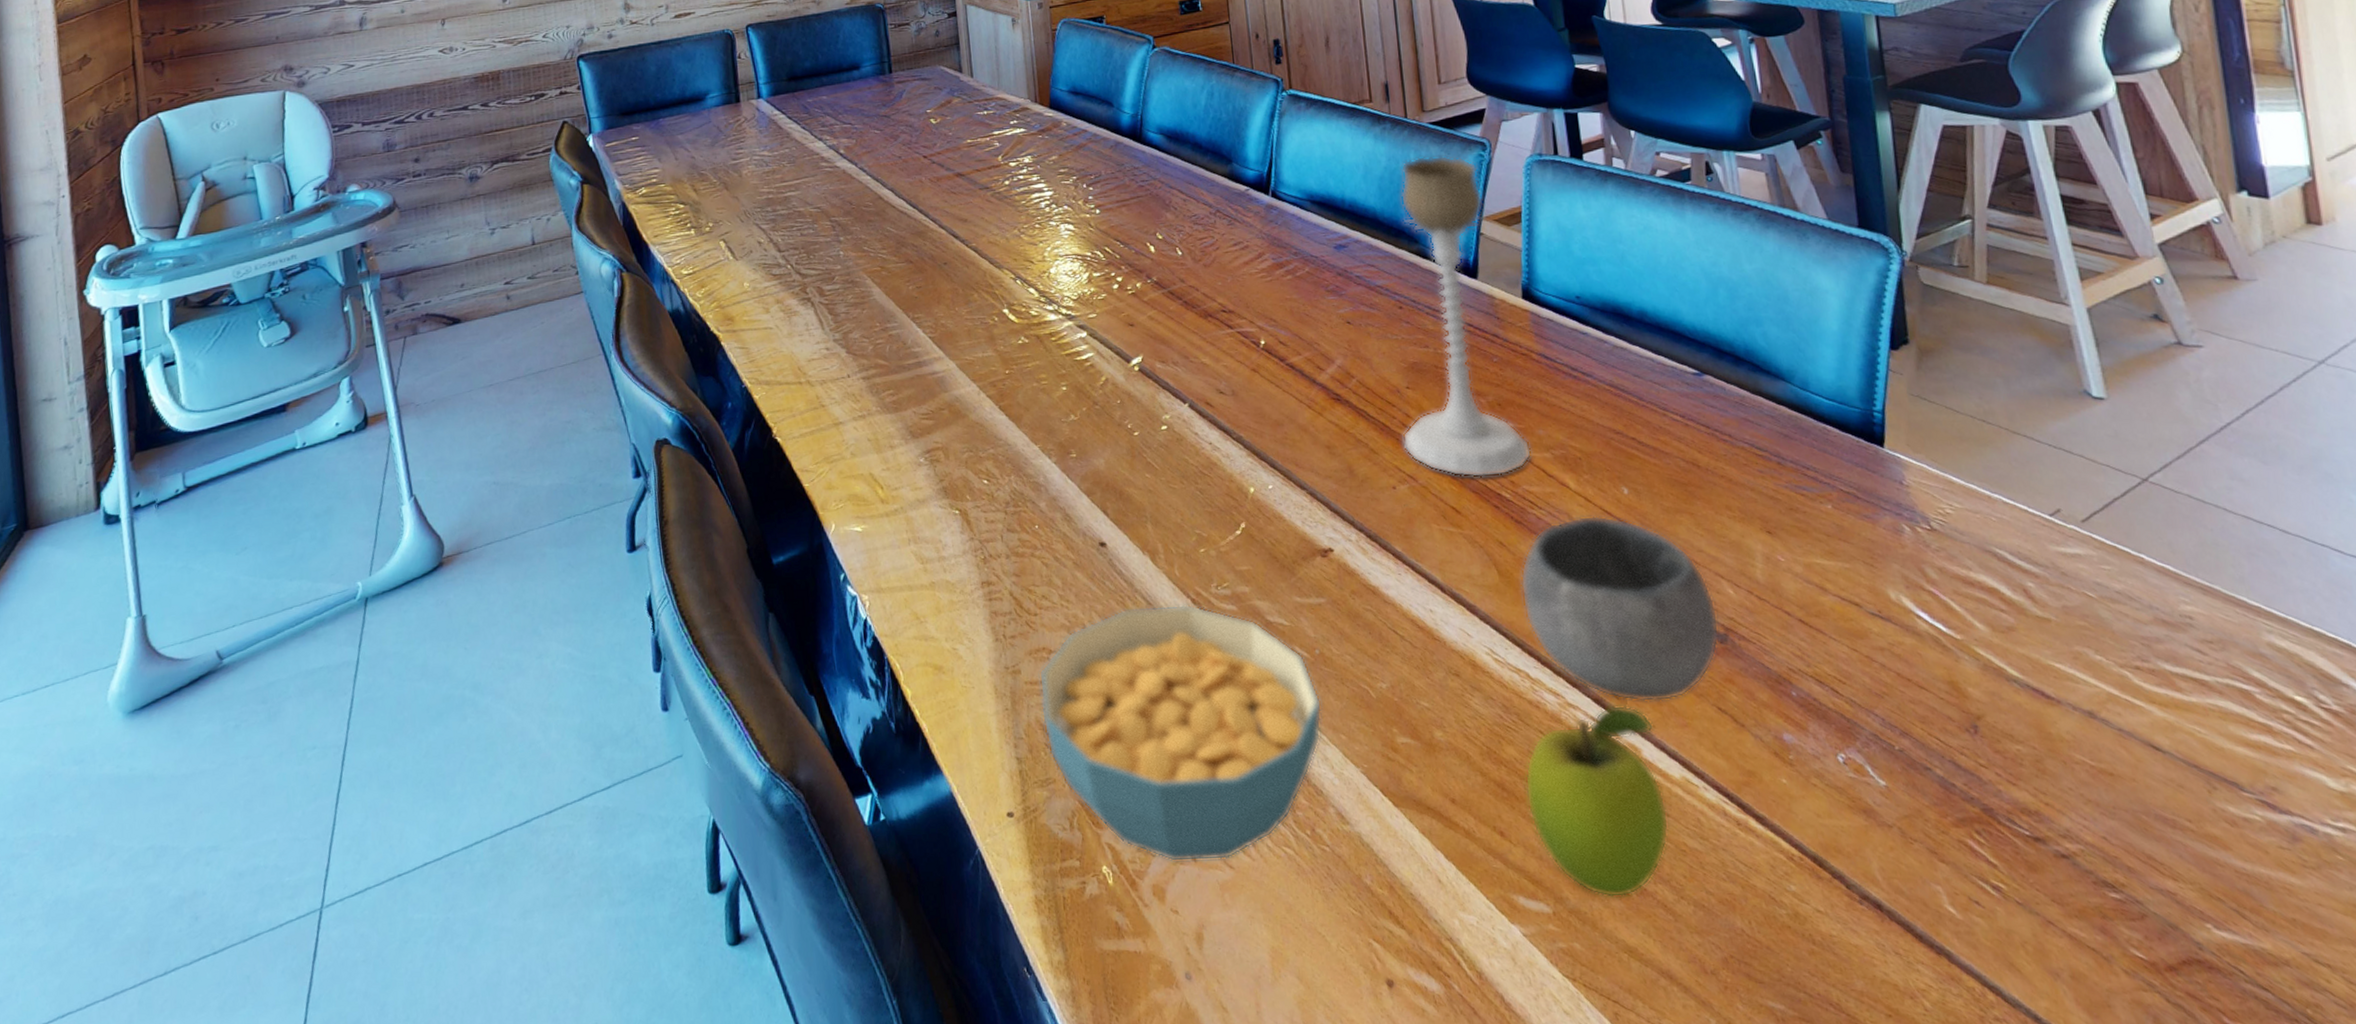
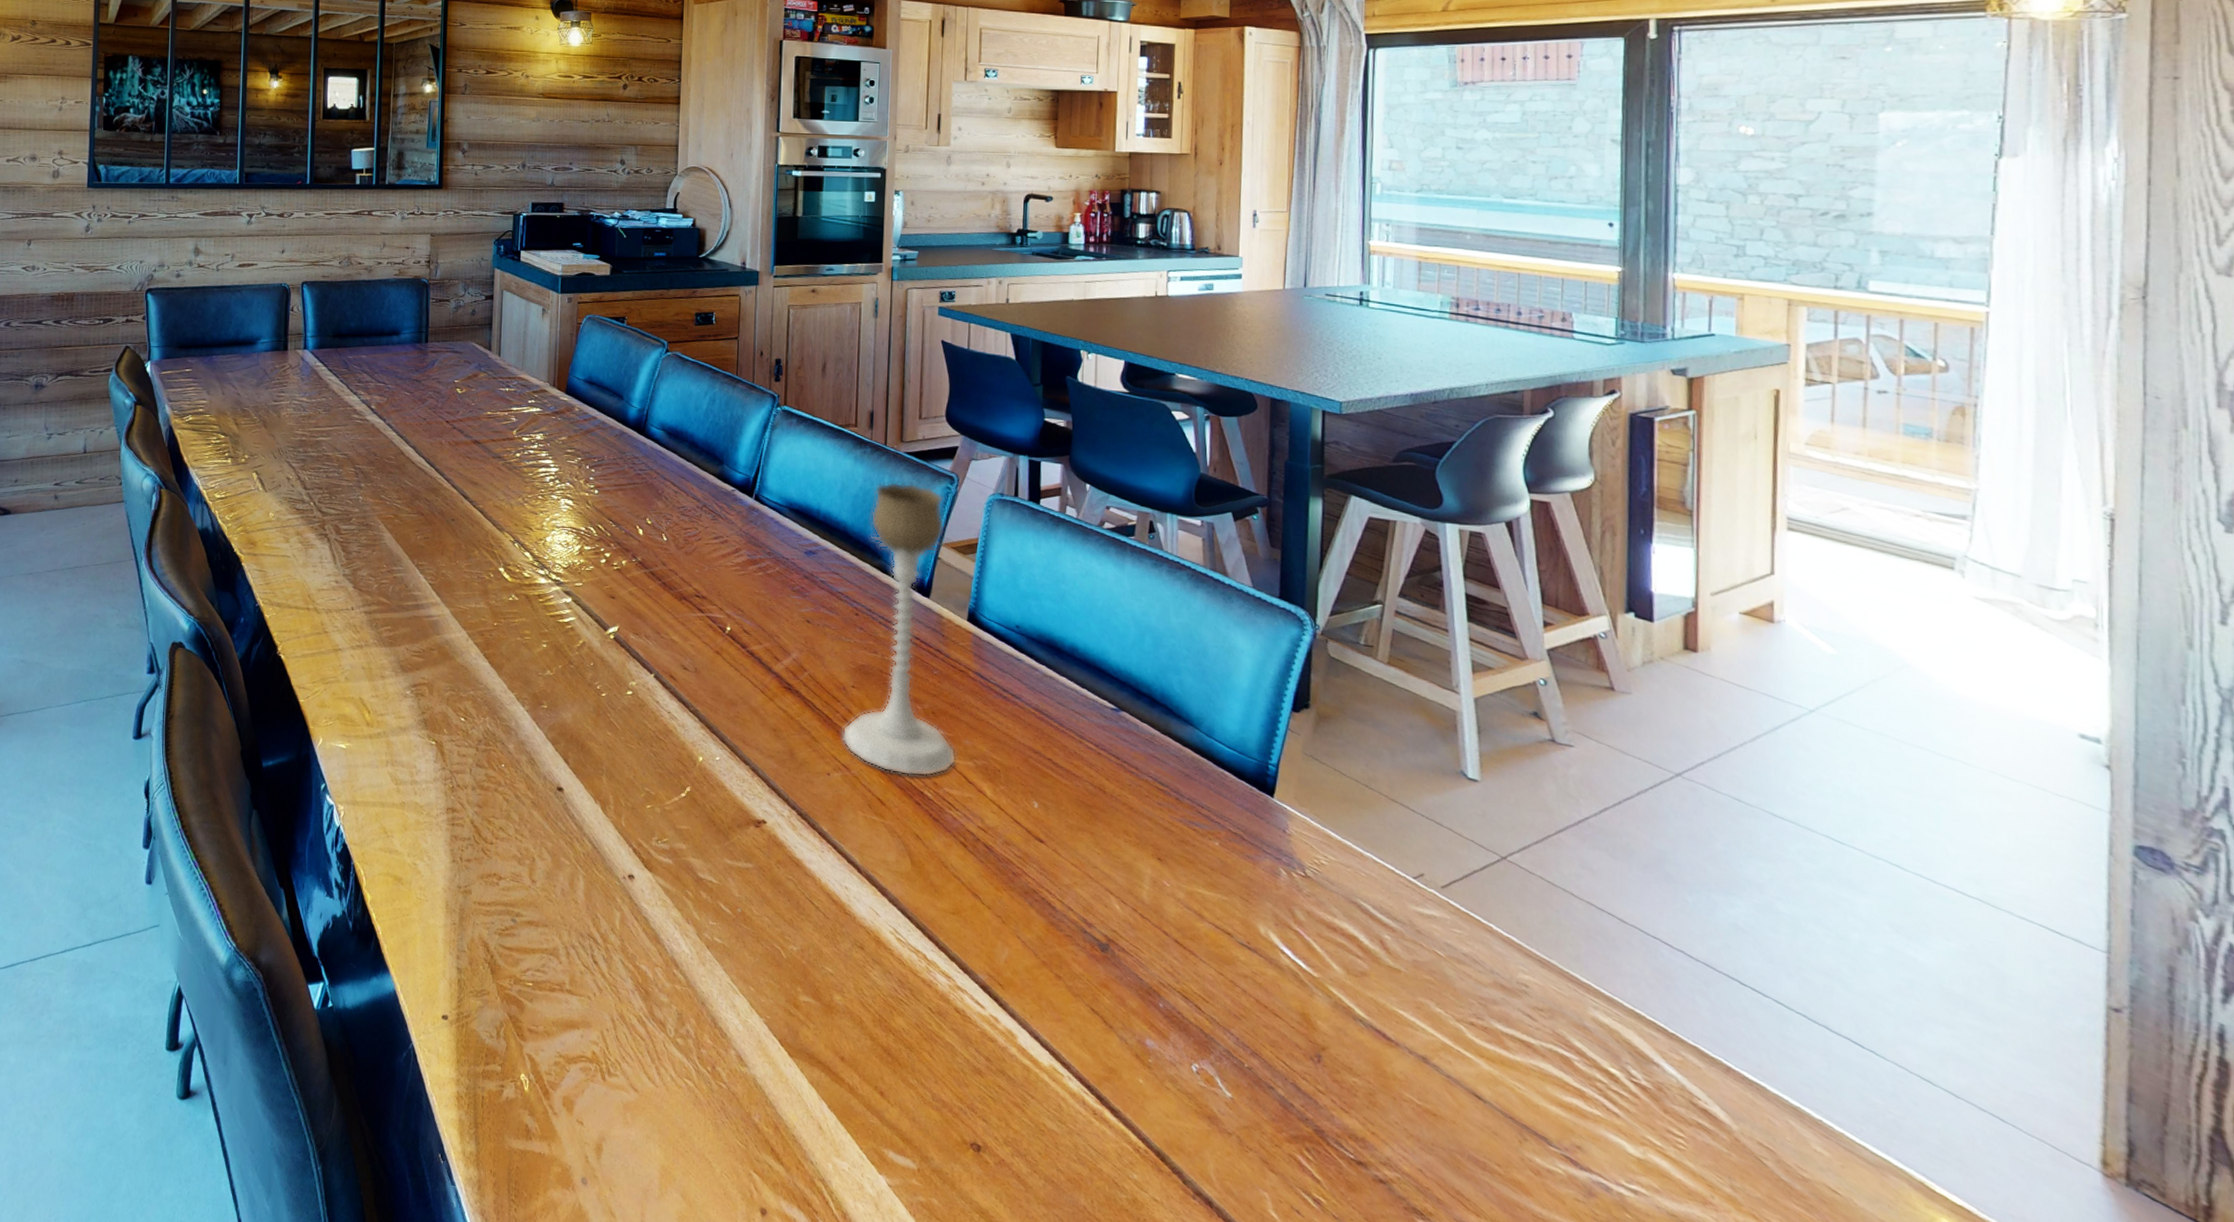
cereal bowl: present [1038,604,1323,862] -> none [484,849,737,1084]
bowl: present [1520,515,1720,702] -> none [929,822,1103,997]
fruit: present [1524,705,1670,898] -> none [908,993,1033,1165]

